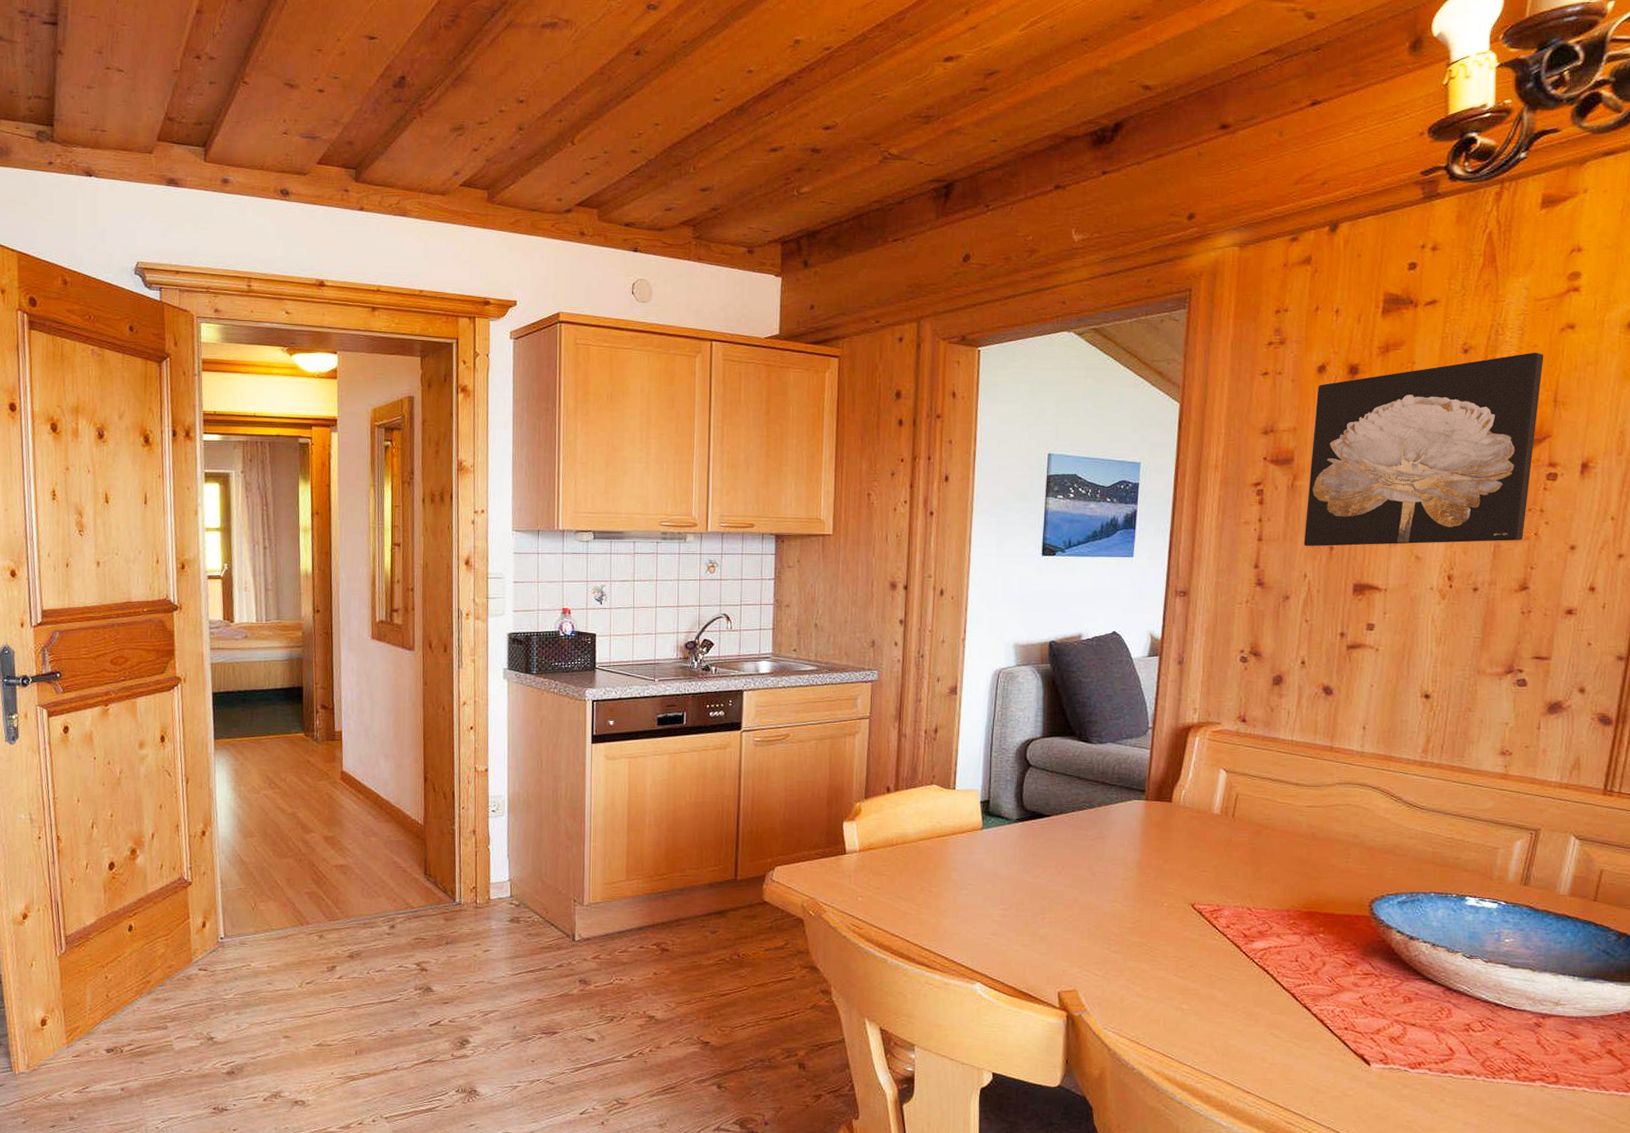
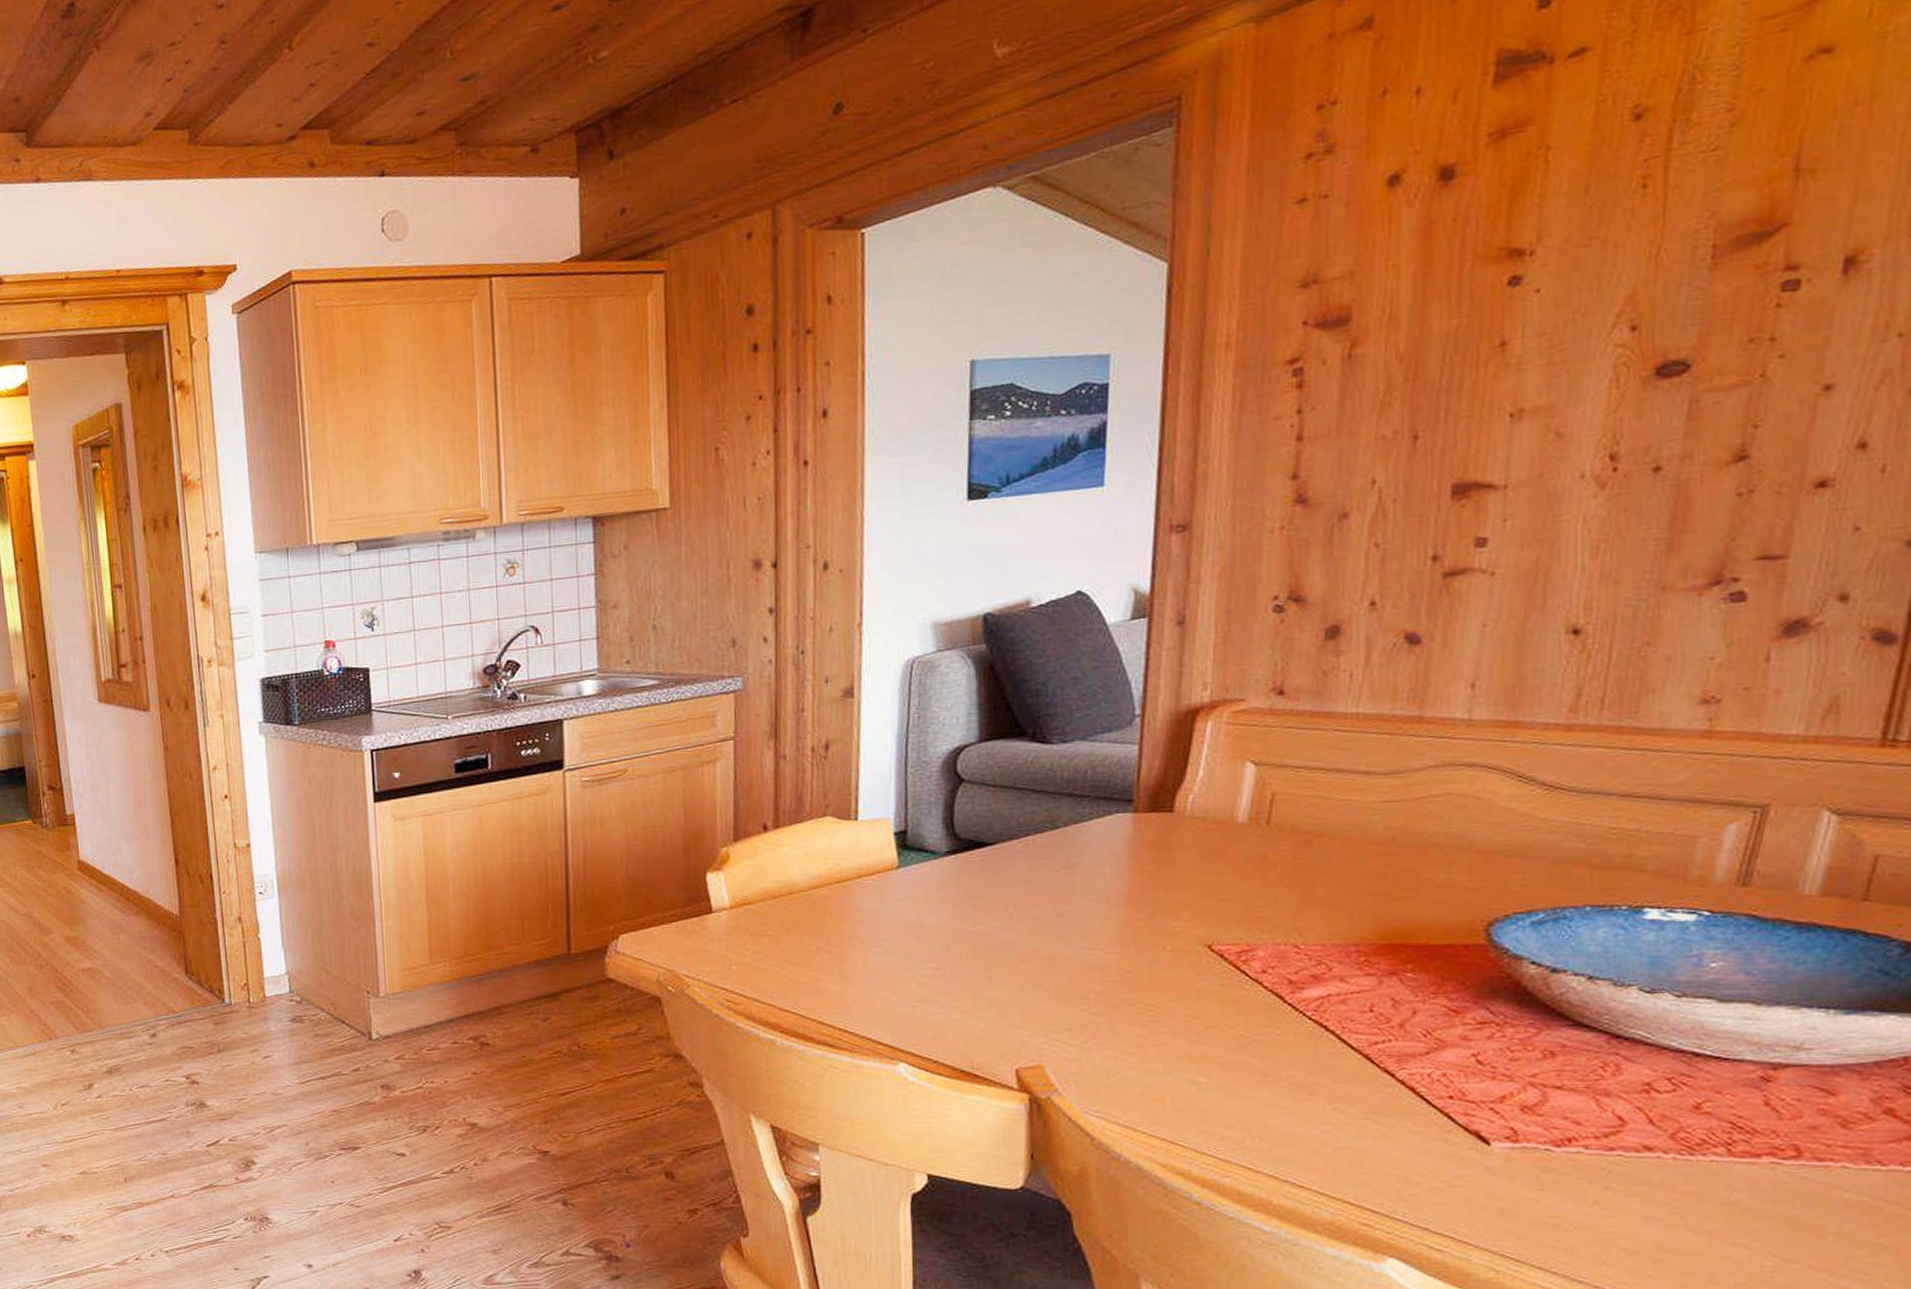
wall art: present [1303,352,1544,547] -> none [1370,99,1777,440]

